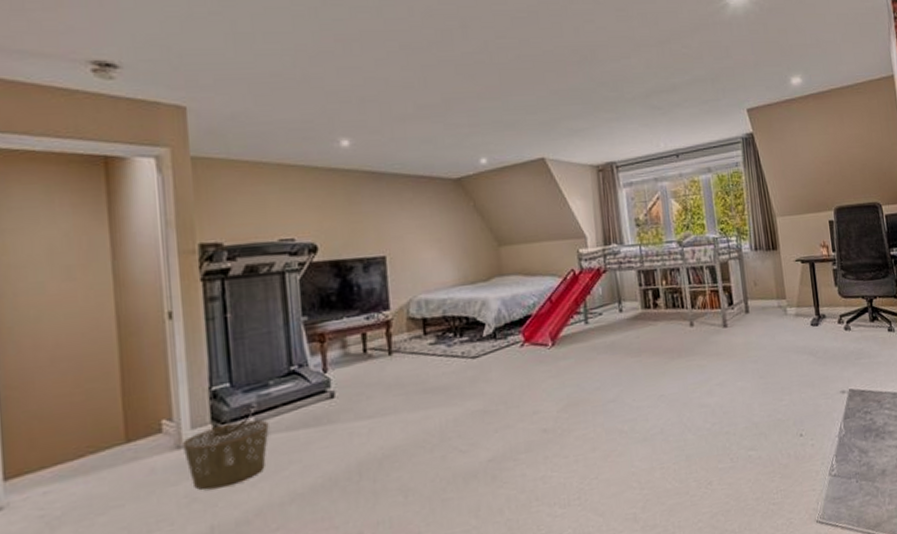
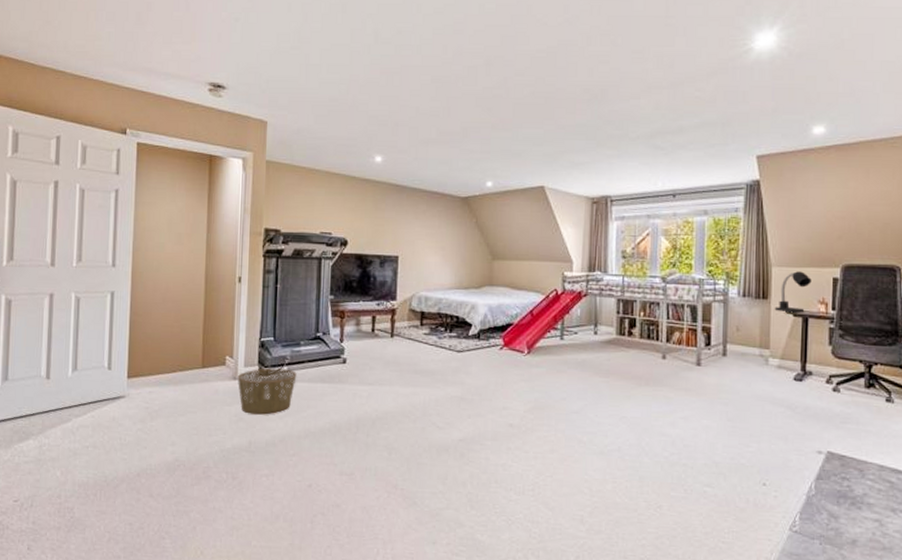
desk lamp: none [784,218,812,261] -> present [774,271,812,313]

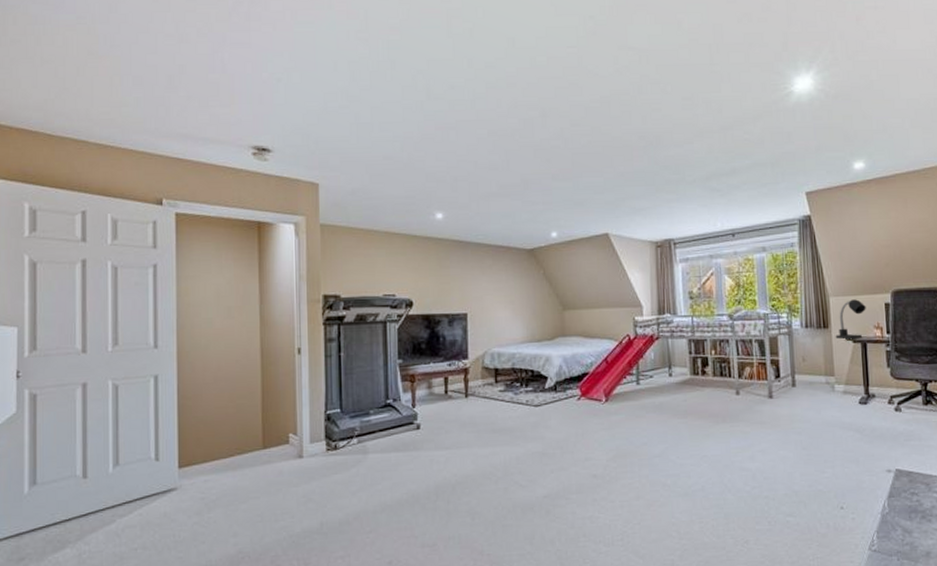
basket: present [237,368,297,415] -> none [302,441,368,493]

